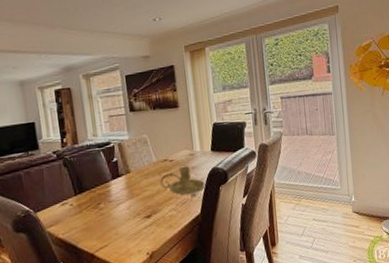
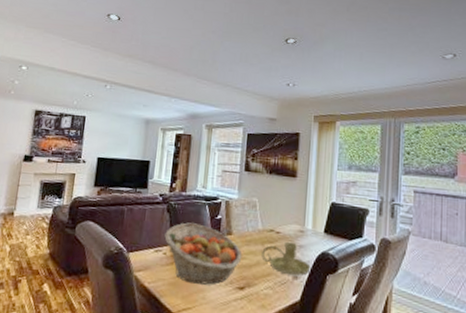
fruit basket: none [67,170,144,225] -> present [164,222,243,285]

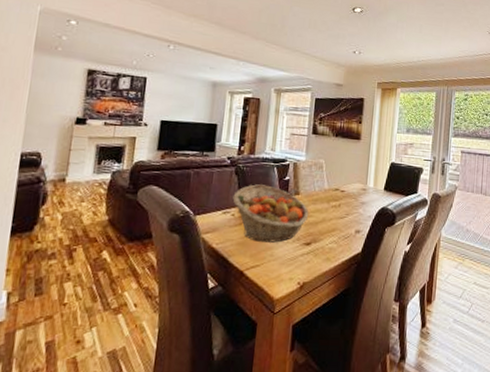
candle holder: present [261,241,311,276] -> none [327,199,372,230]

